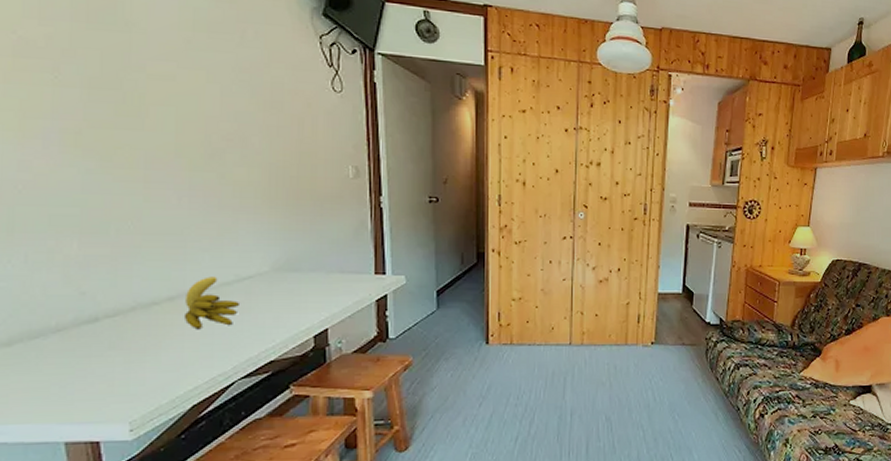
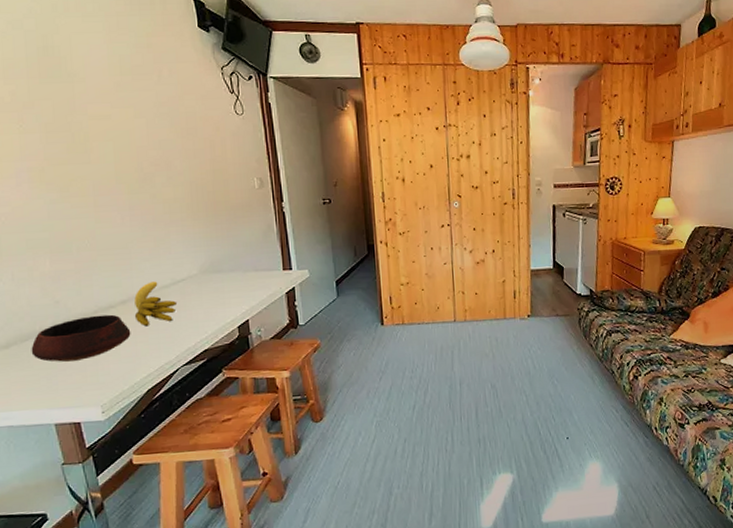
bowl: none [41,312,177,367] -> present [31,314,131,362]

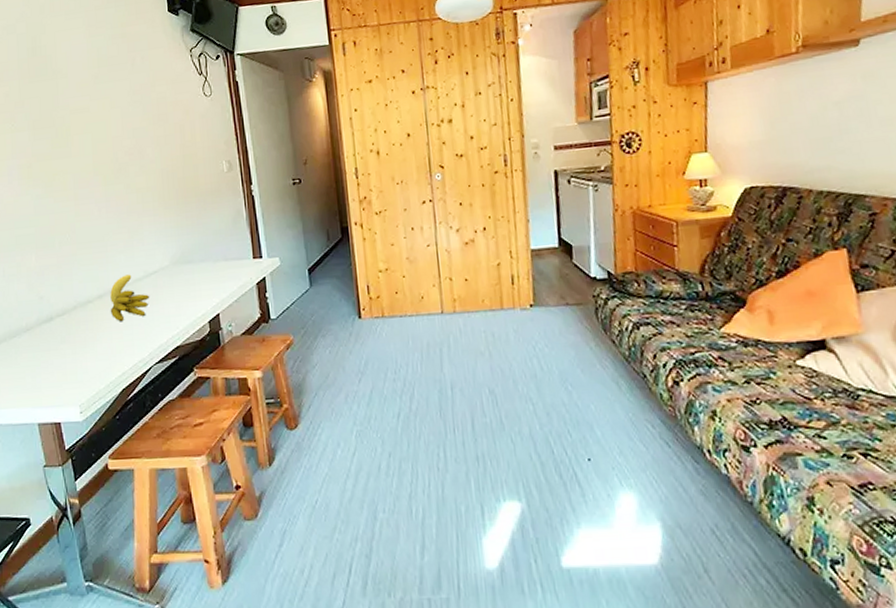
bowl: present [31,314,131,362] -> none [18,309,107,359]

